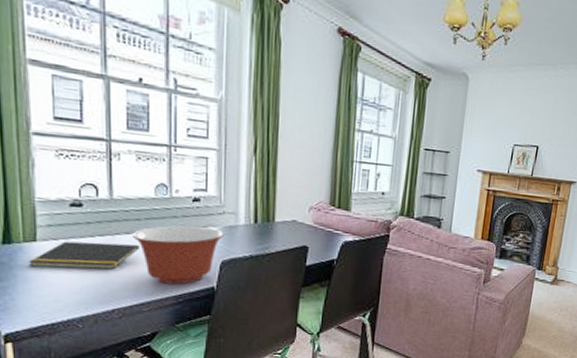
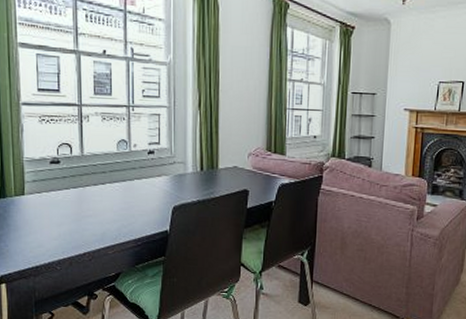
notepad: present [27,241,140,270] -> none [17,193,105,218]
mixing bowl: present [133,225,224,285] -> none [100,176,175,229]

